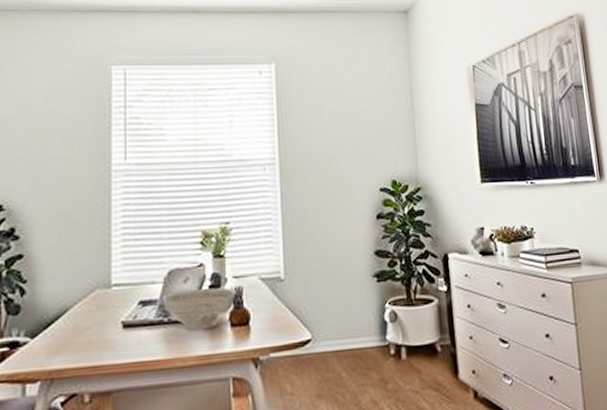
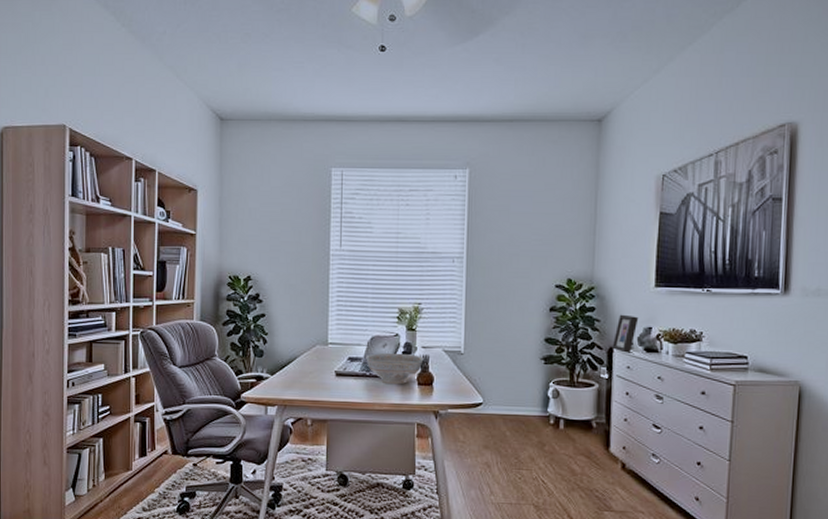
picture frame: none [446,215,470,259] -> present [612,314,639,353]

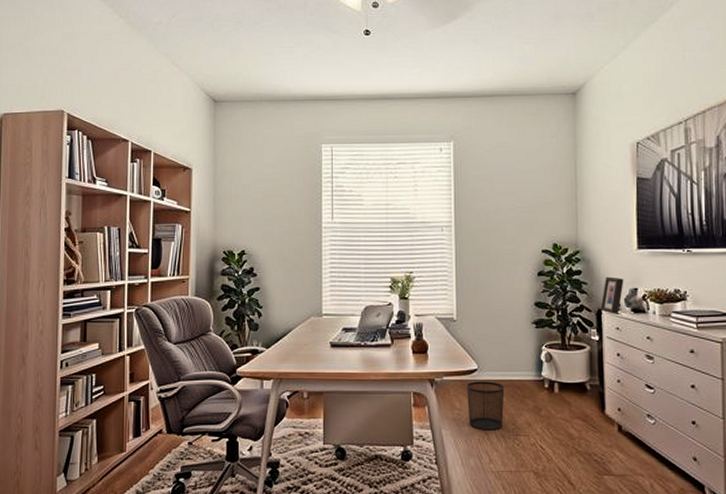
decorative bowl: present [366,352,424,385] -> none [360,322,417,354]
waste bin: none [471,415,510,464] -> present [467,381,505,431]

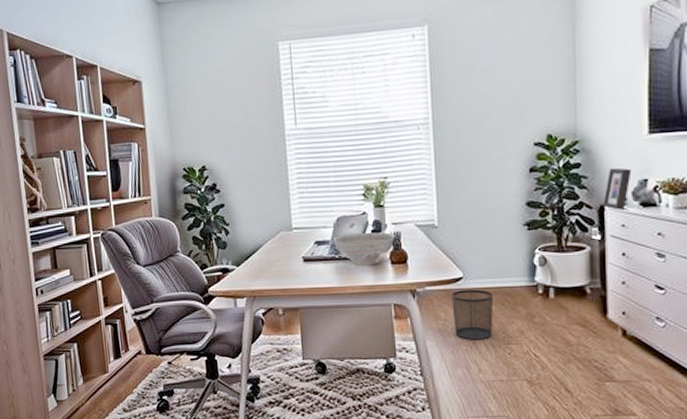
decorative bowl: none [360,322,417,354] -> present [333,232,395,266]

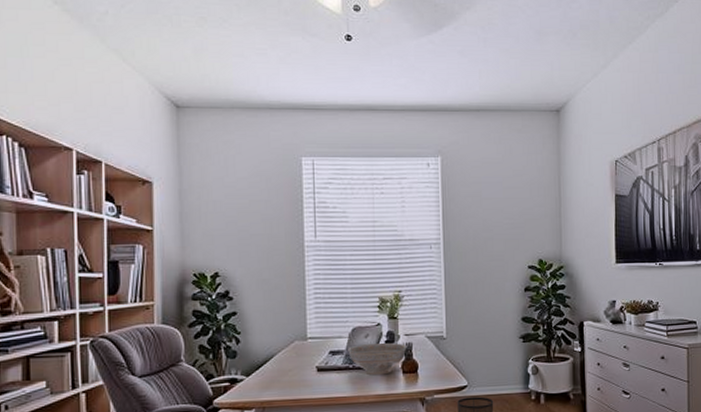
picture frame: present [603,167,632,210] -> none [582,290,604,326]

